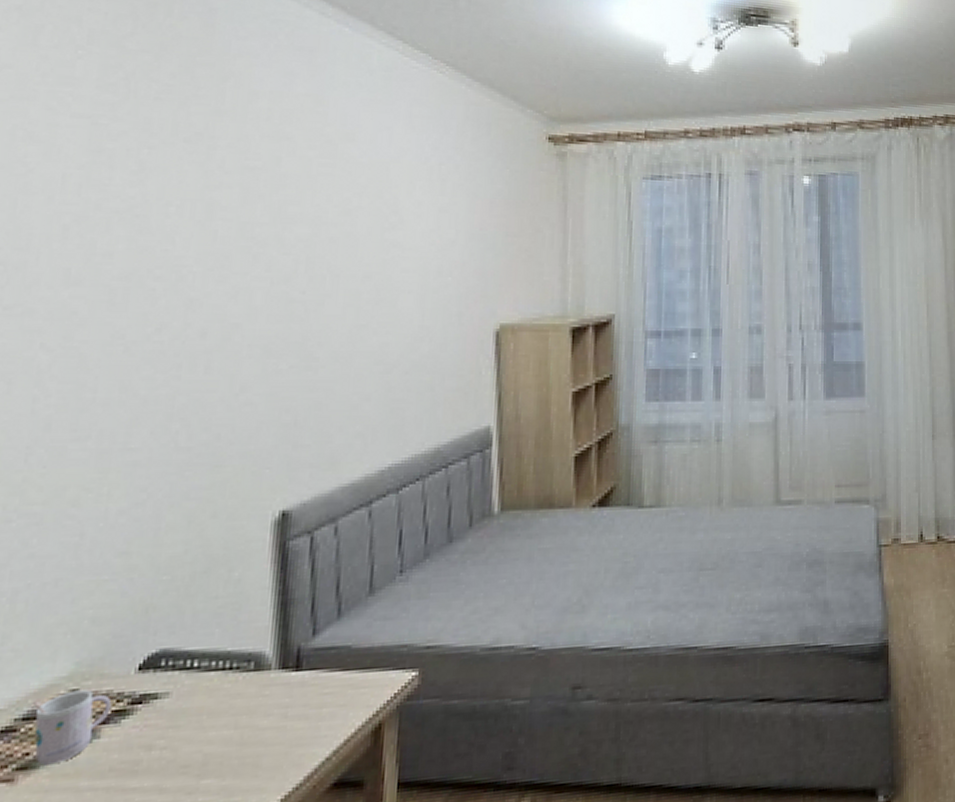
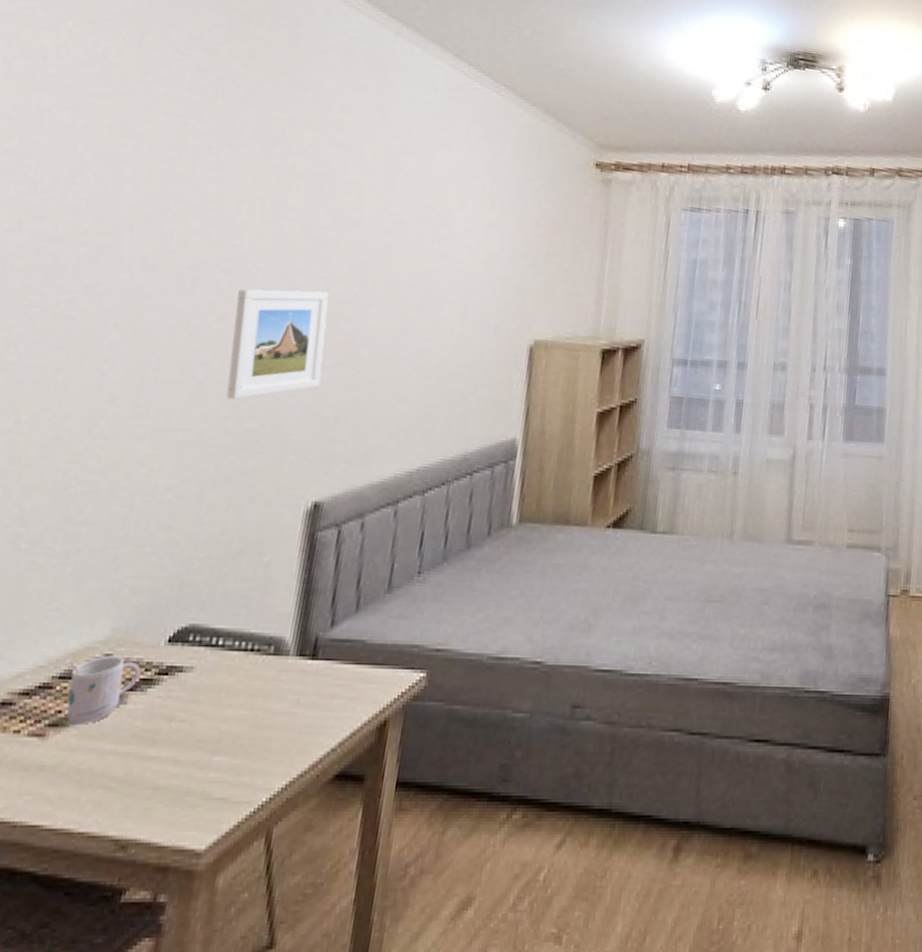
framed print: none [174,292,276,413] -> present [226,289,329,400]

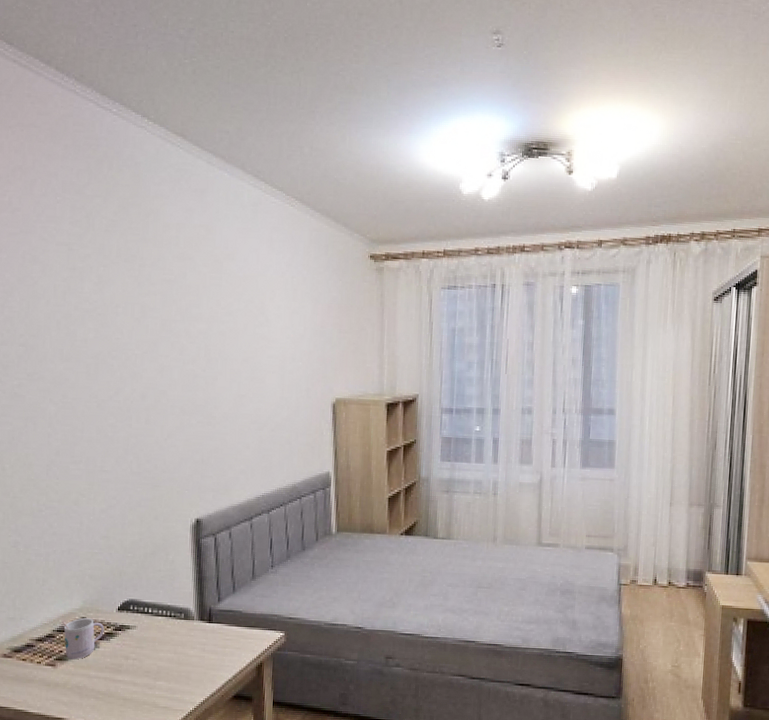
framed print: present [226,289,329,400] -> none [125,369,189,450]

